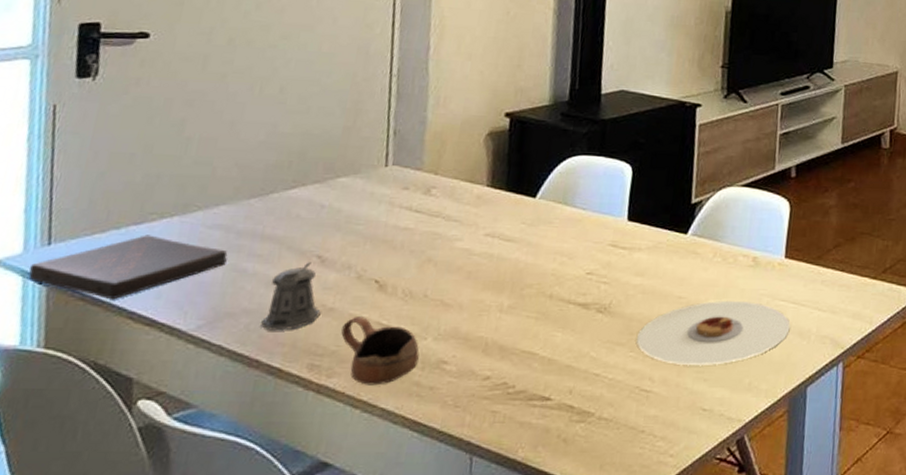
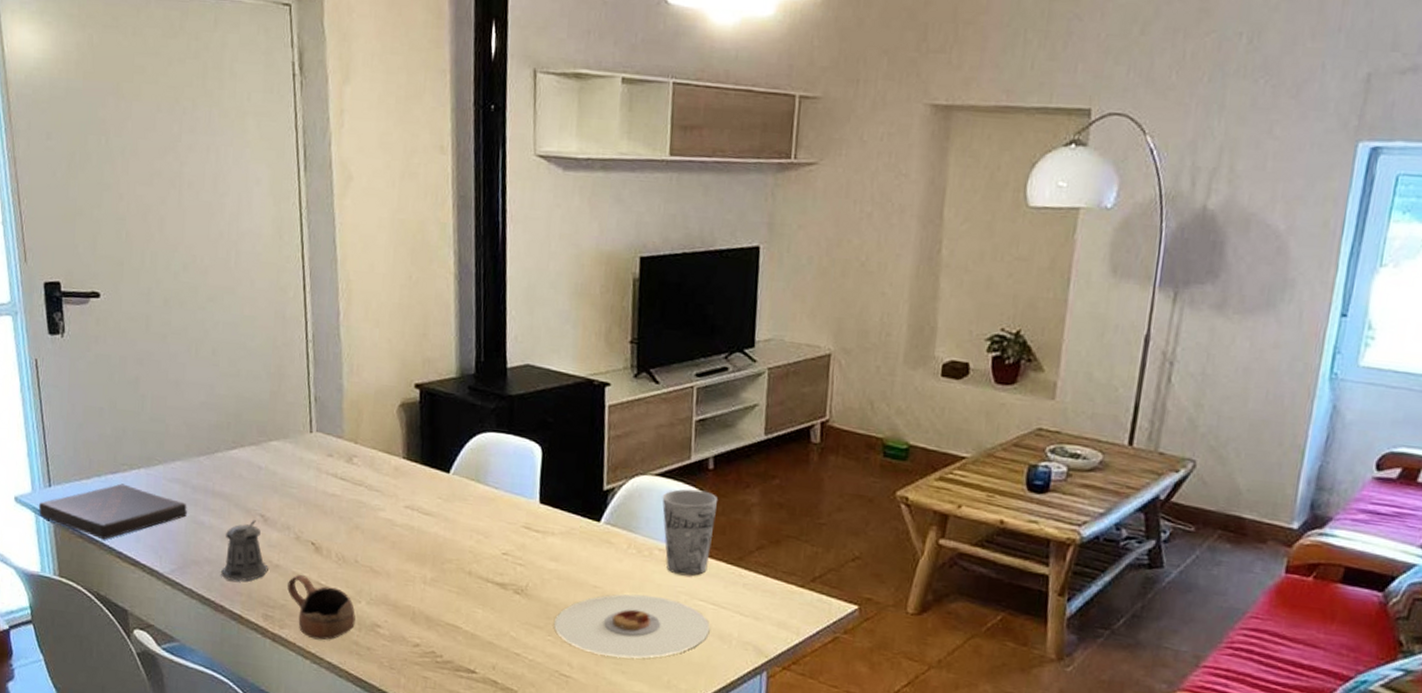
cup: none [747,197,799,279] -> present [662,488,717,576]

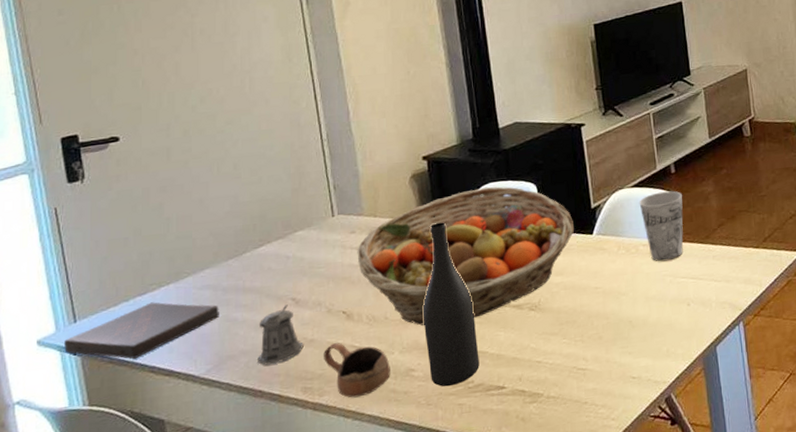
fruit basket: none [332,435,580,586] -> present [357,187,575,326]
wine bottle: none [395,466,452,655] -> present [422,222,480,387]
plate: present [554,594,710,659] -> none [567,283,693,344]

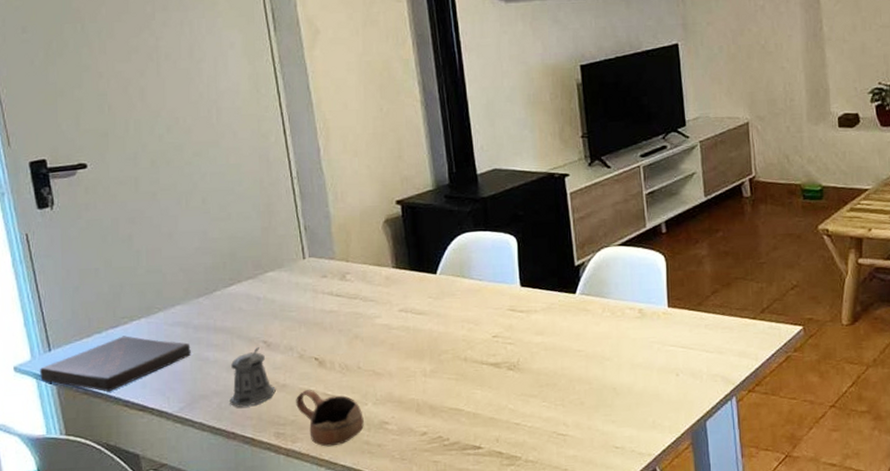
fruit basket: present [357,187,575,326] -> none [329,237,557,378]
wine bottle: present [422,222,480,387] -> none [396,271,455,443]
cup: present [639,191,684,262] -> none [626,252,674,328]

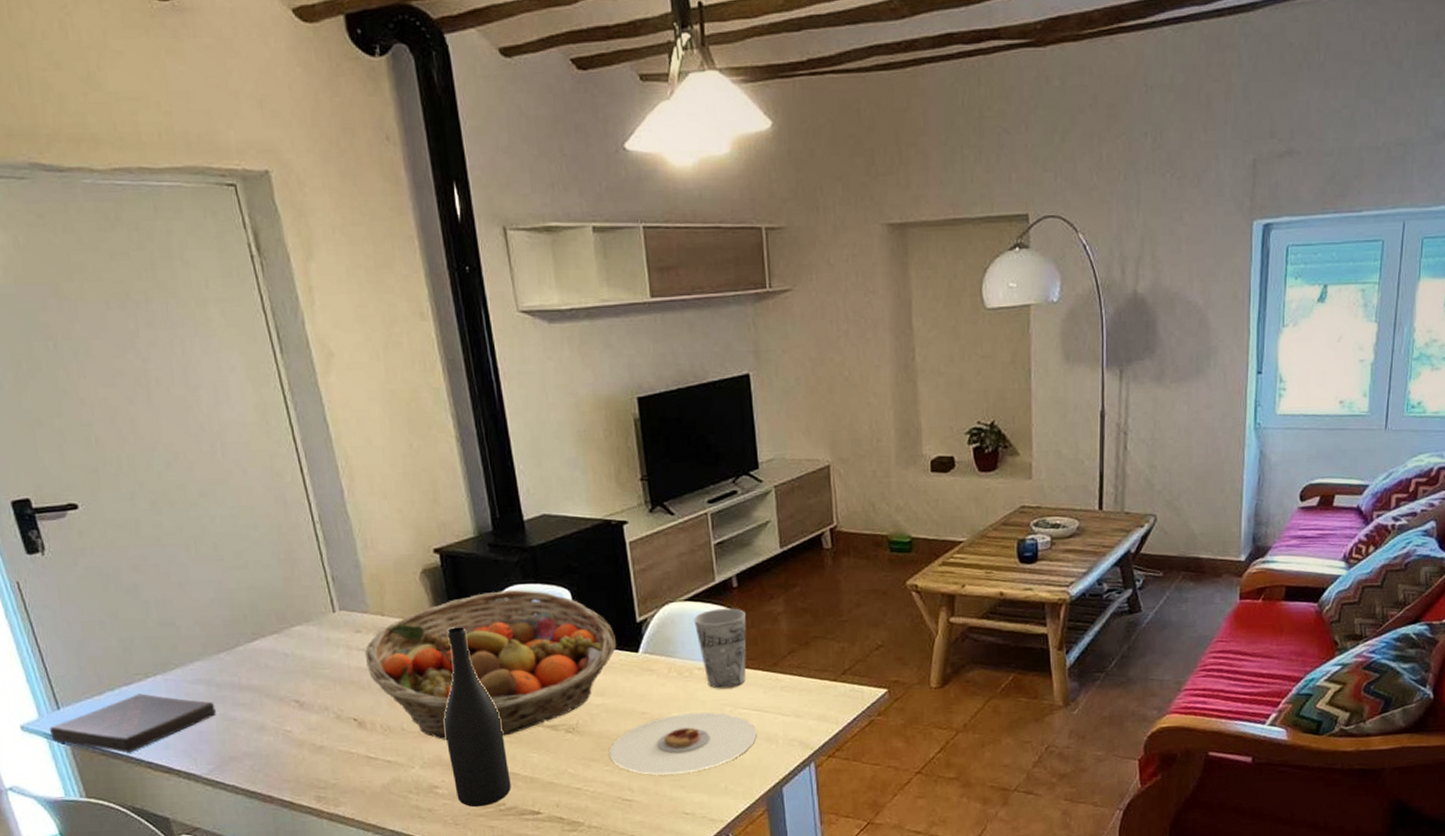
pepper shaker: present [230,347,276,408] -> none [261,707,313,770]
cup: present [296,390,364,447] -> none [336,752,412,811]
fruit basket: none [329,237,557,378] -> present [364,590,617,740]
wine bottle: none [396,271,455,443] -> present [444,627,511,808]
plate: none [547,349,683,410] -> present [609,712,757,775]
cup: none [626,252,674,328] -> present [693,608,747,689]

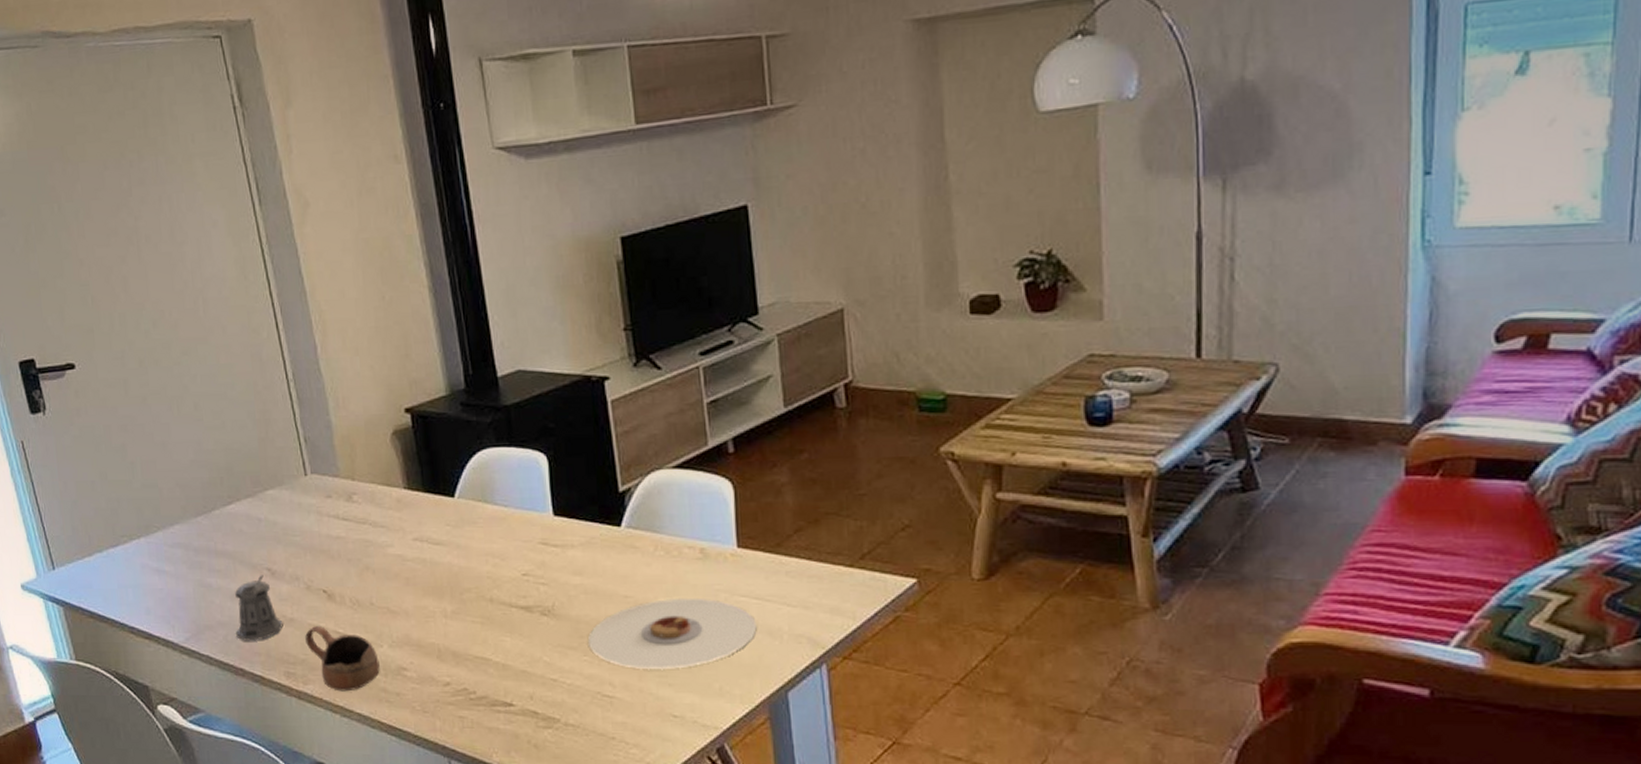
book: present [50,693,216,753] -> none [46,556,193,617]
pepper shaker: none [261,707,313,770] -> present [235,575,283,641]
cup: none [336,752,412,811] -> present [305,626,380,692]
fruit basket: present [364,590,617,740] -> none [334,454,597,618]
wine bottle: present [444,627,511,808] -> none [413,494,482,694]
cup: present [693,608,747,689] -> none [683,477,745,572]

